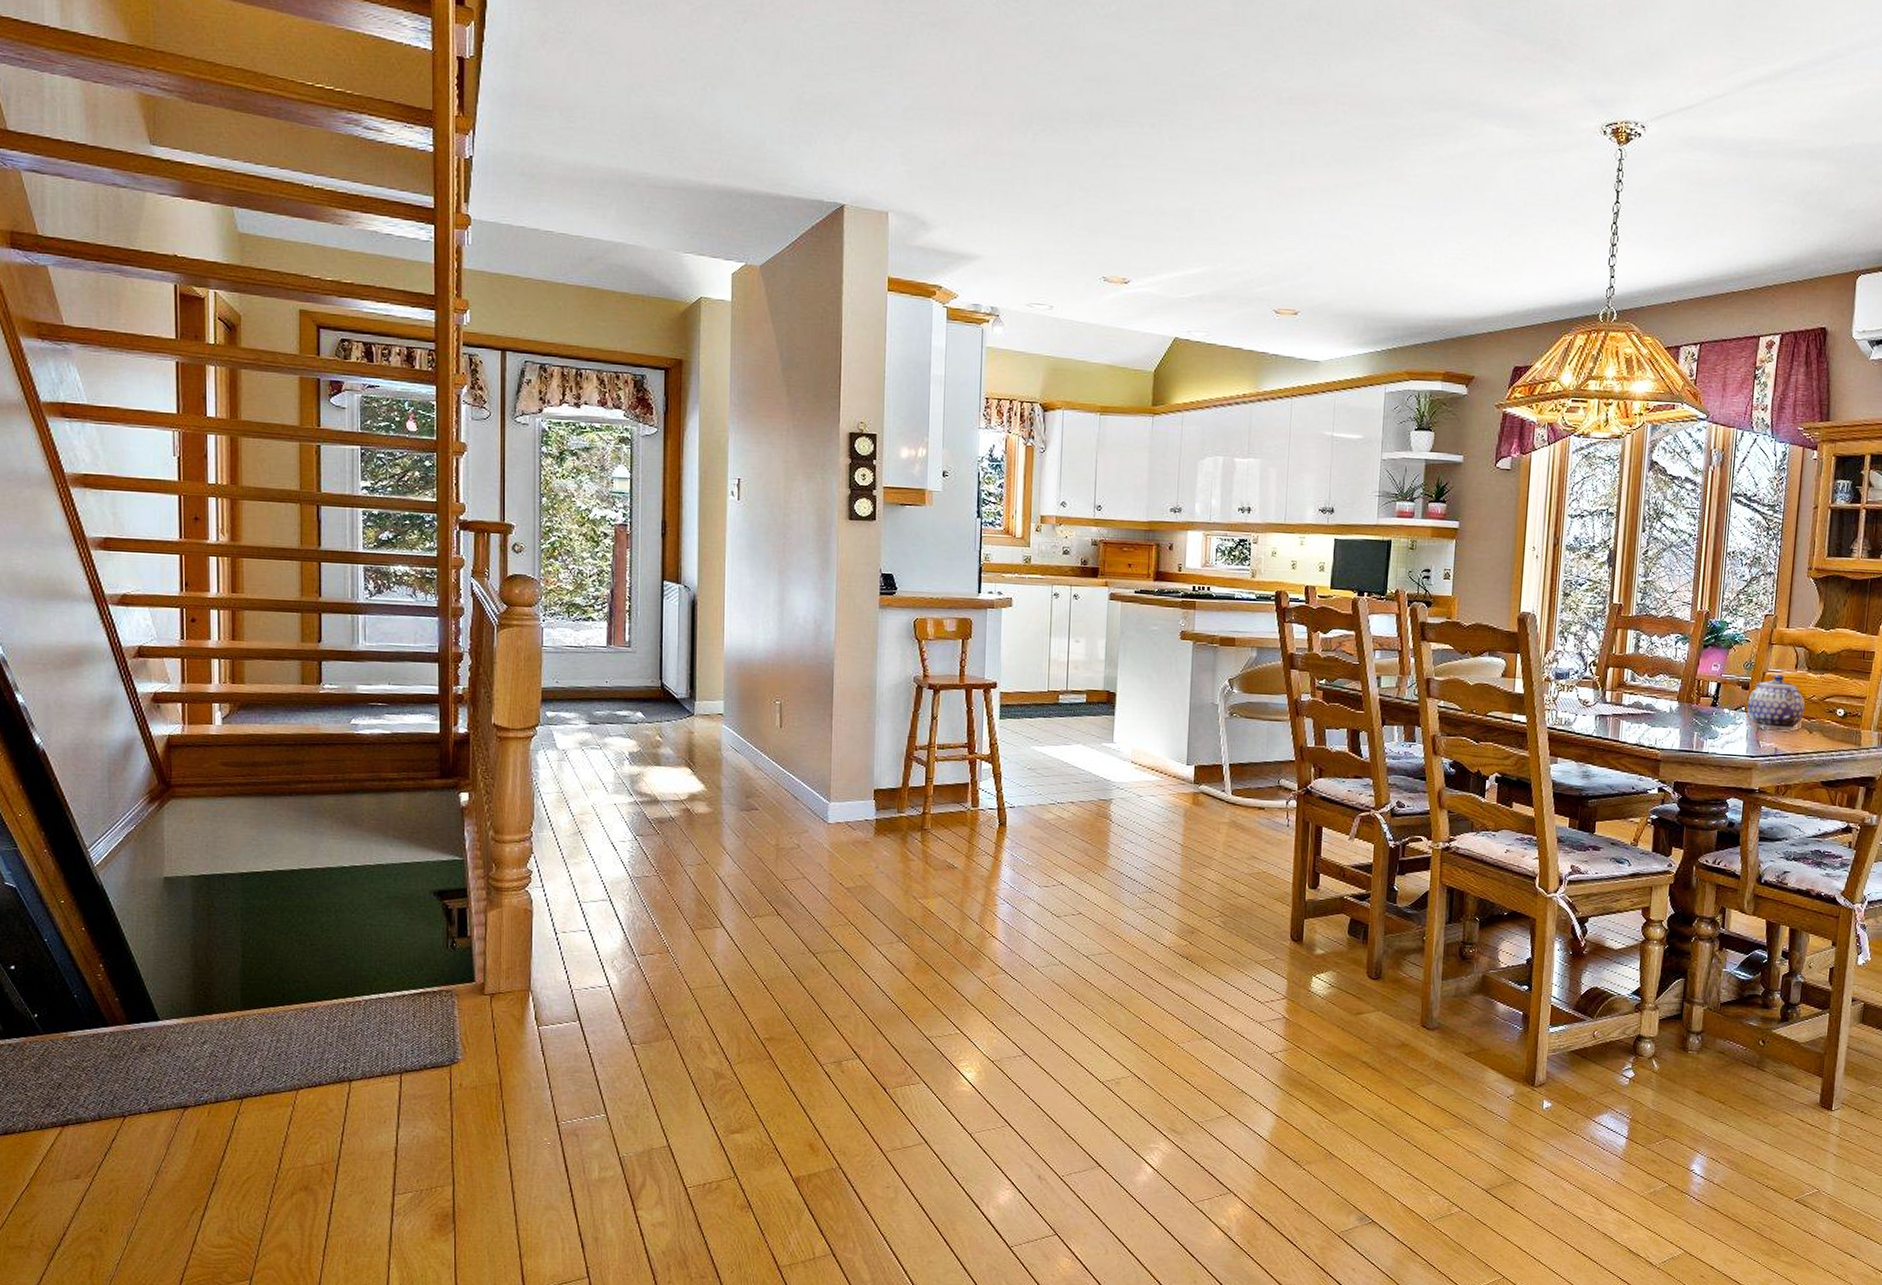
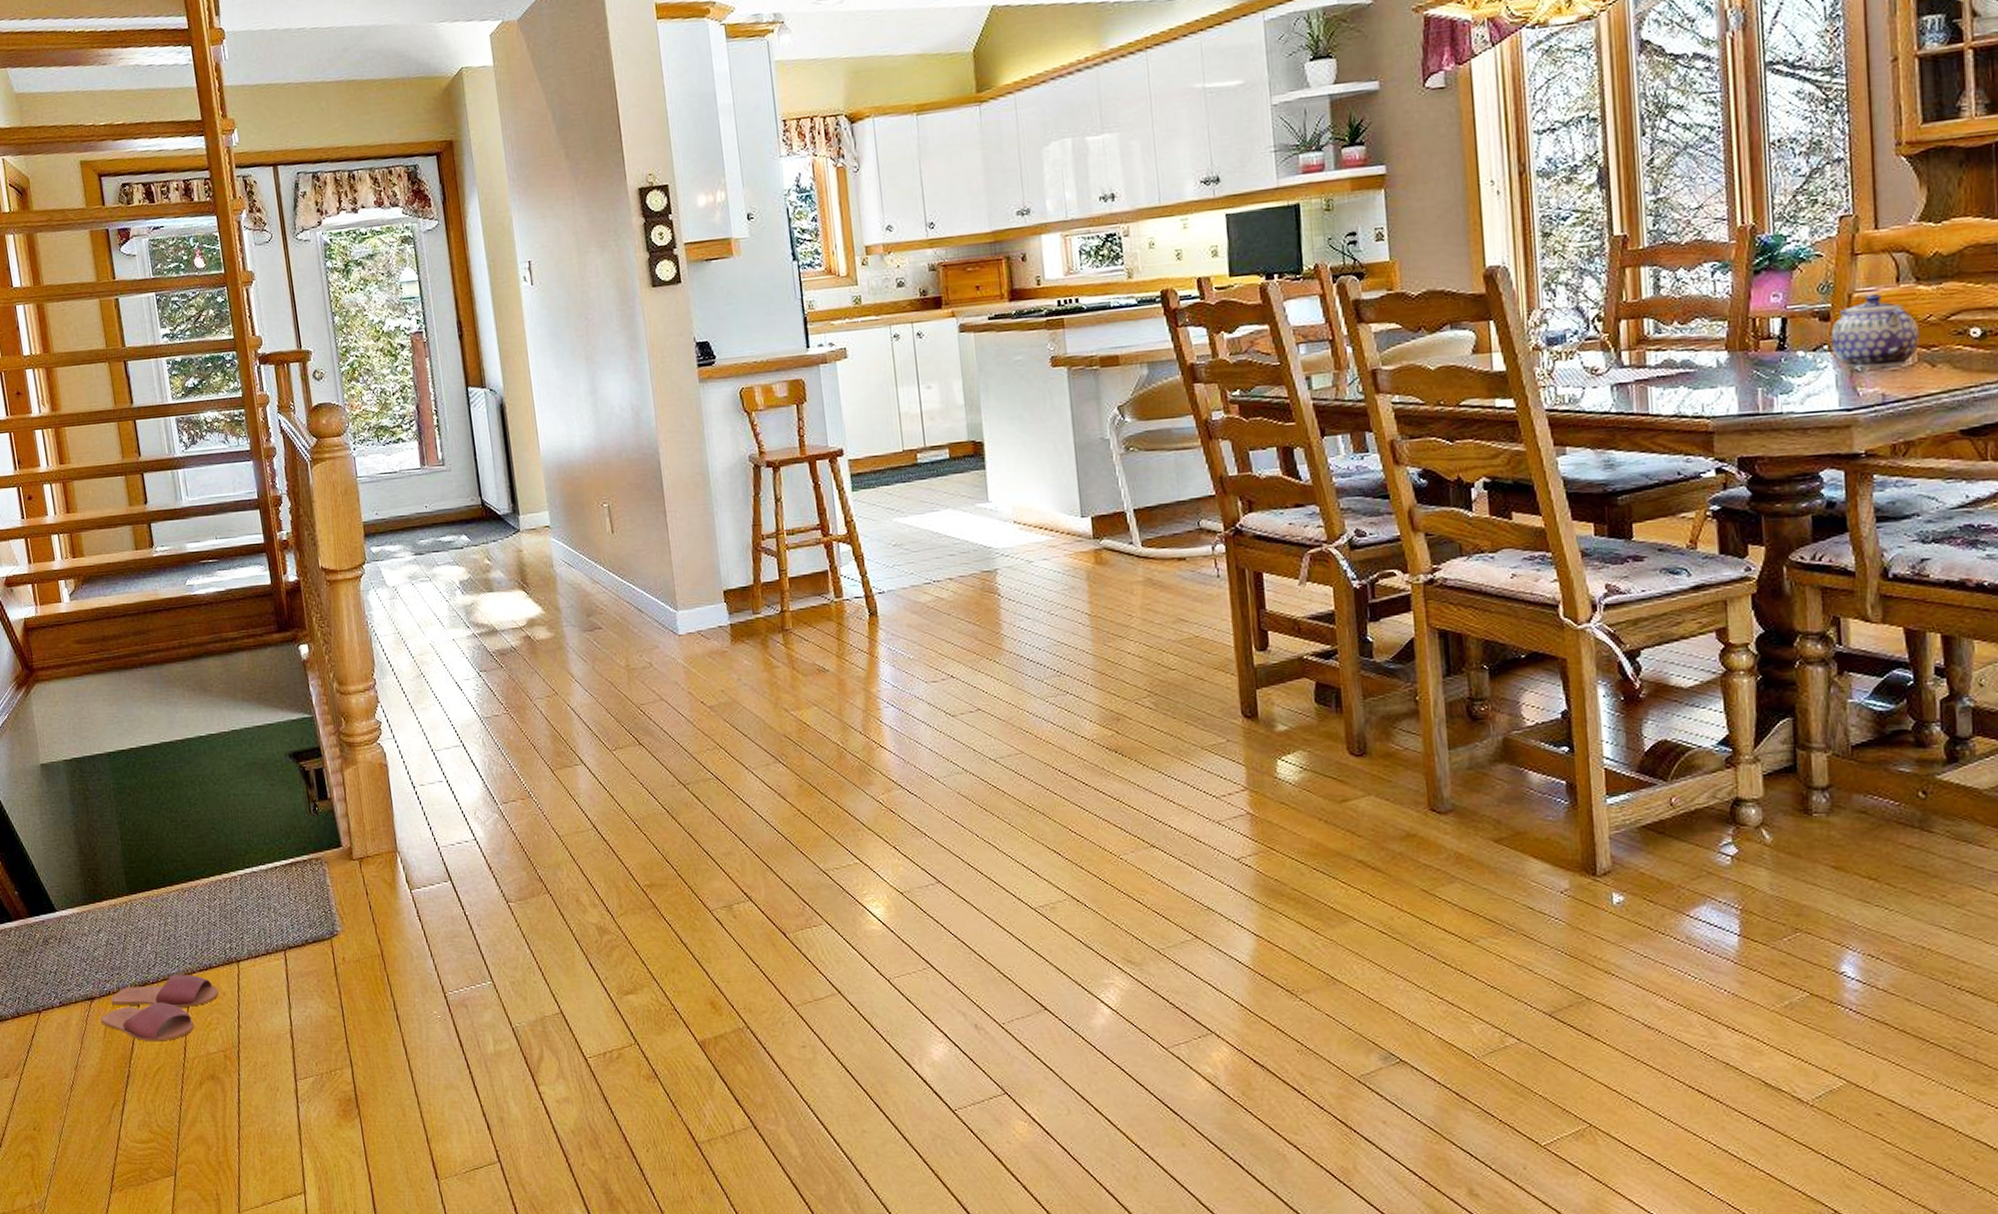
slippers: none [191,1088,325,1152] -> present [100,974,219,1042]

